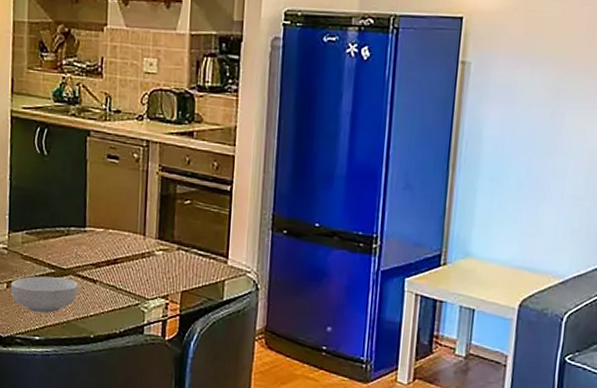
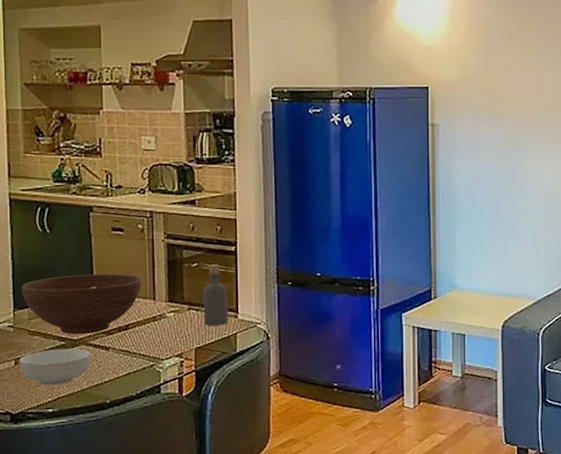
fruit bowl: none [16,201,133,264] -> present [21,274,142,335]
bottle: none [192,203,219,270] -> present [202,264,228,325]

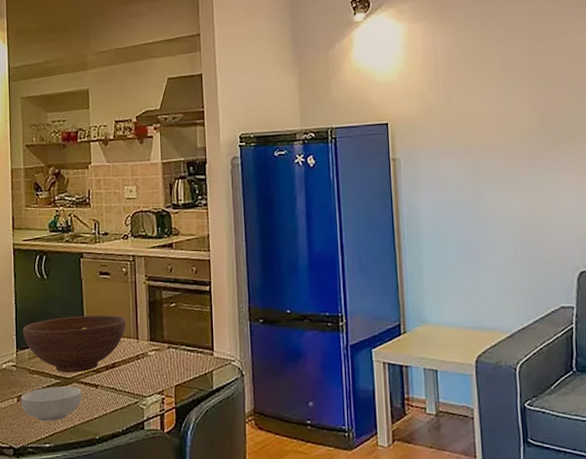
bottle: present [202,264,228,325] -> none [180,304,205,363]

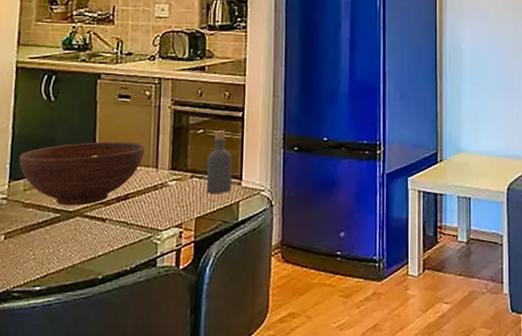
cereal bowl: present [21,386,82,422] -> none [8,221,86,261]
bottle: none [180,304,205,363] -> present [206,130,233,194]

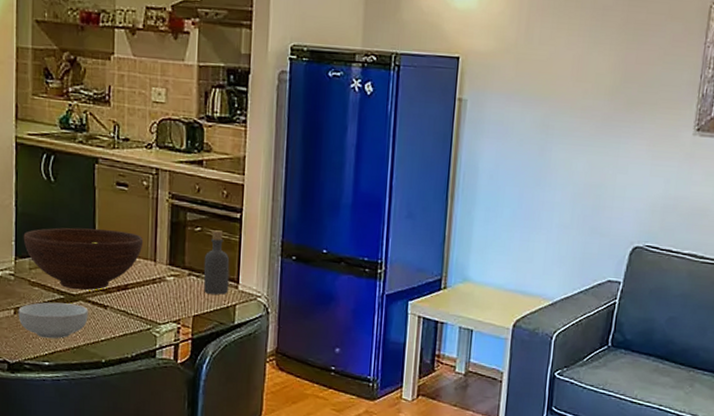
cereal bowl: none [8,221,86,261] -> present [18,302,88,339]

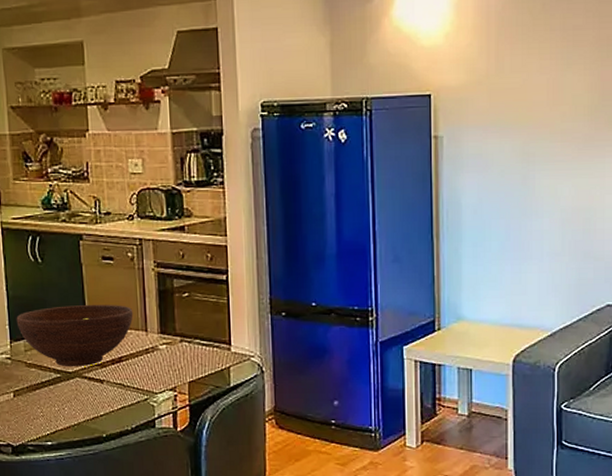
cereal bowl: present [18,302,88,339] -> none [17,381,86,418]
bottle: present [203,230,230,295] -> none [194,294,221,358]

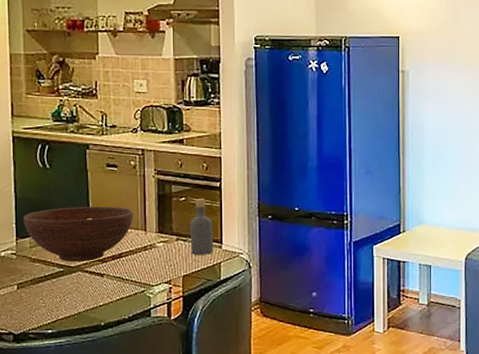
bottle: none [194,294,221,358] -> present [190,199,213,255]

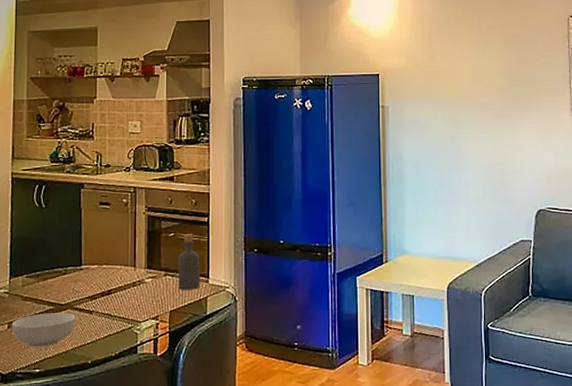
cereal bowl: none [21,275,87,309] -> present [11,313,76,347]
fruit bowl: present [23,207,134,262] -> none [17,244,124,300]

